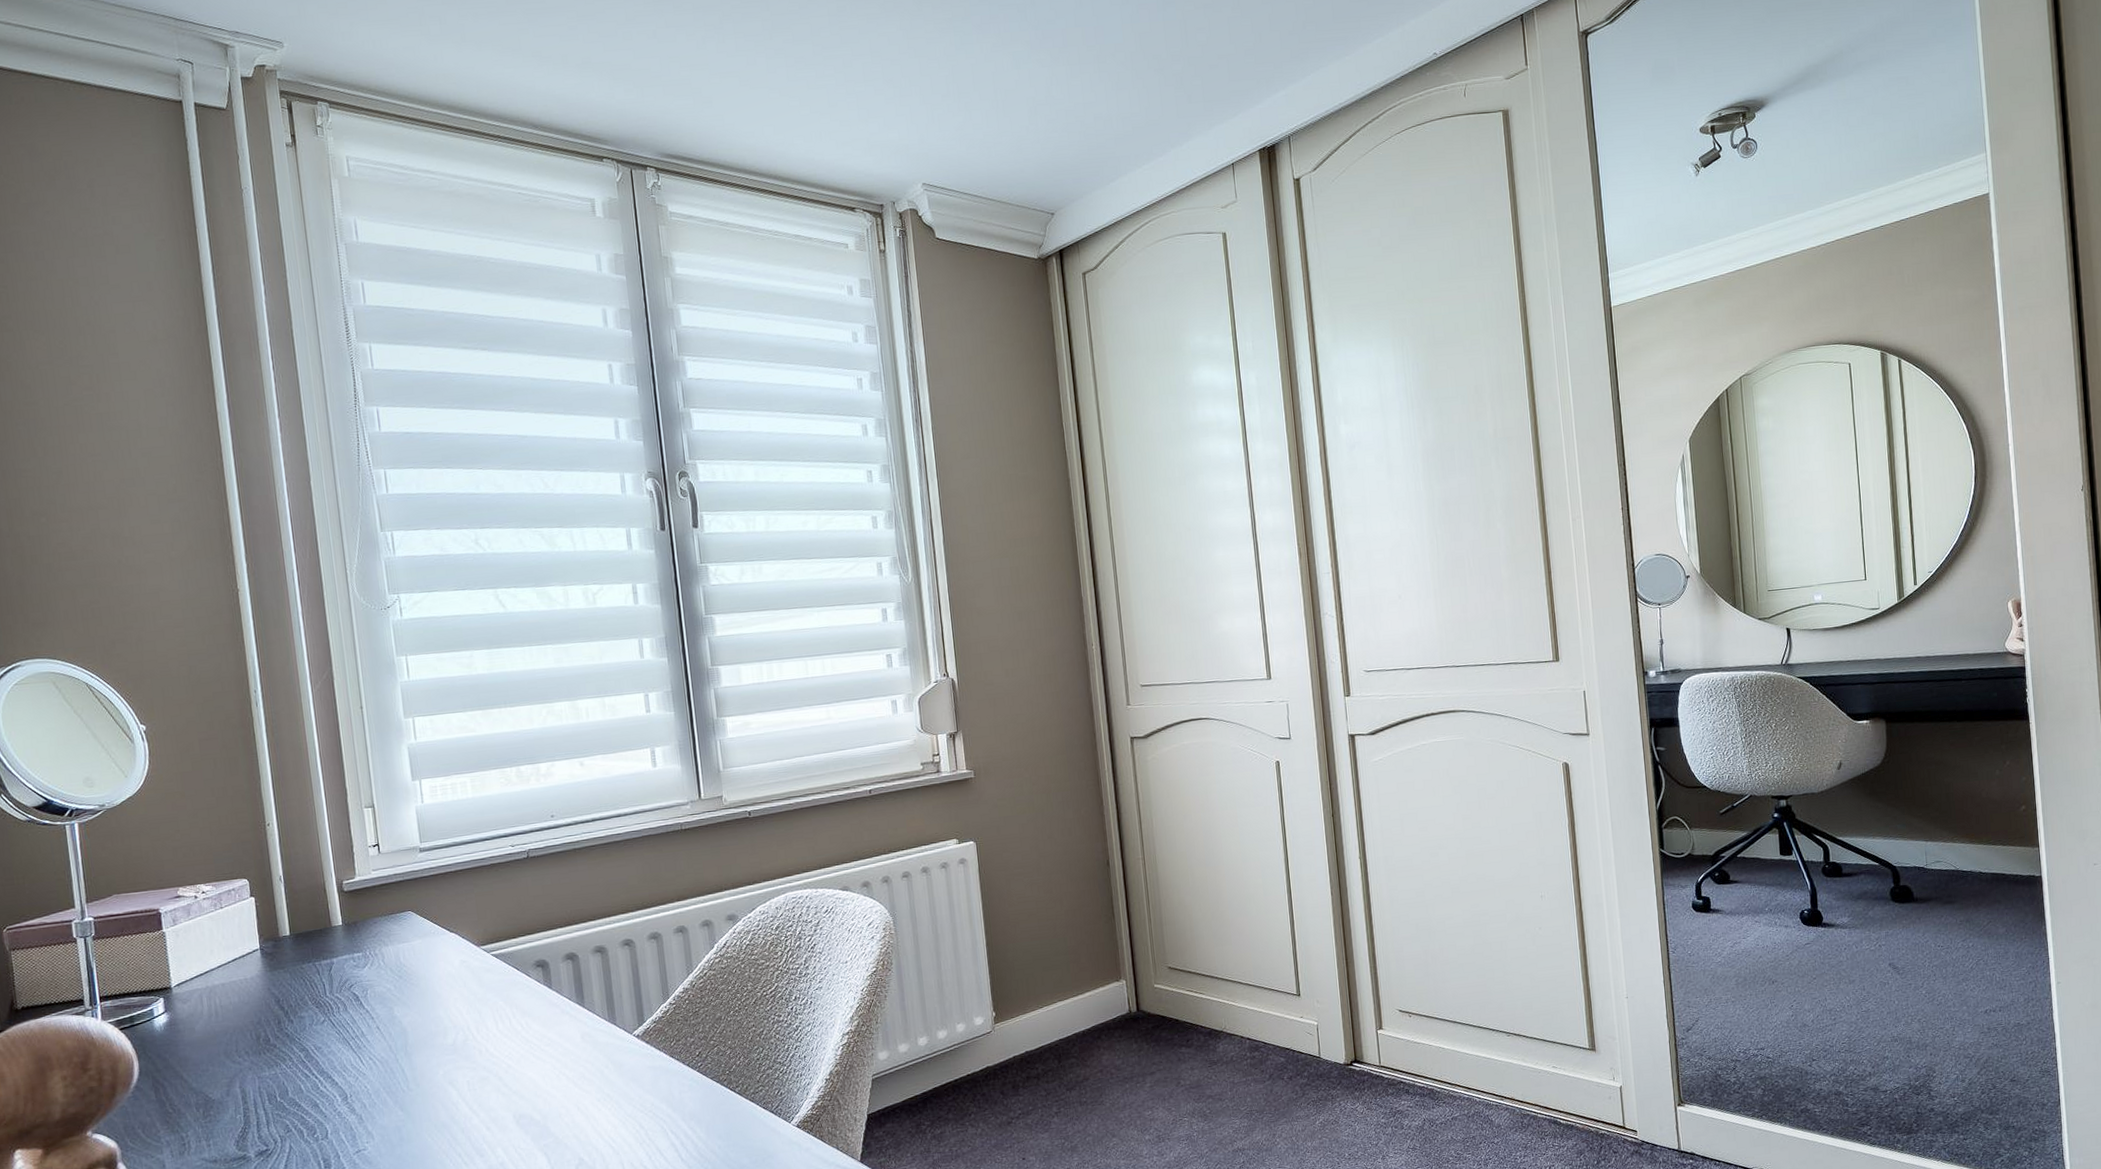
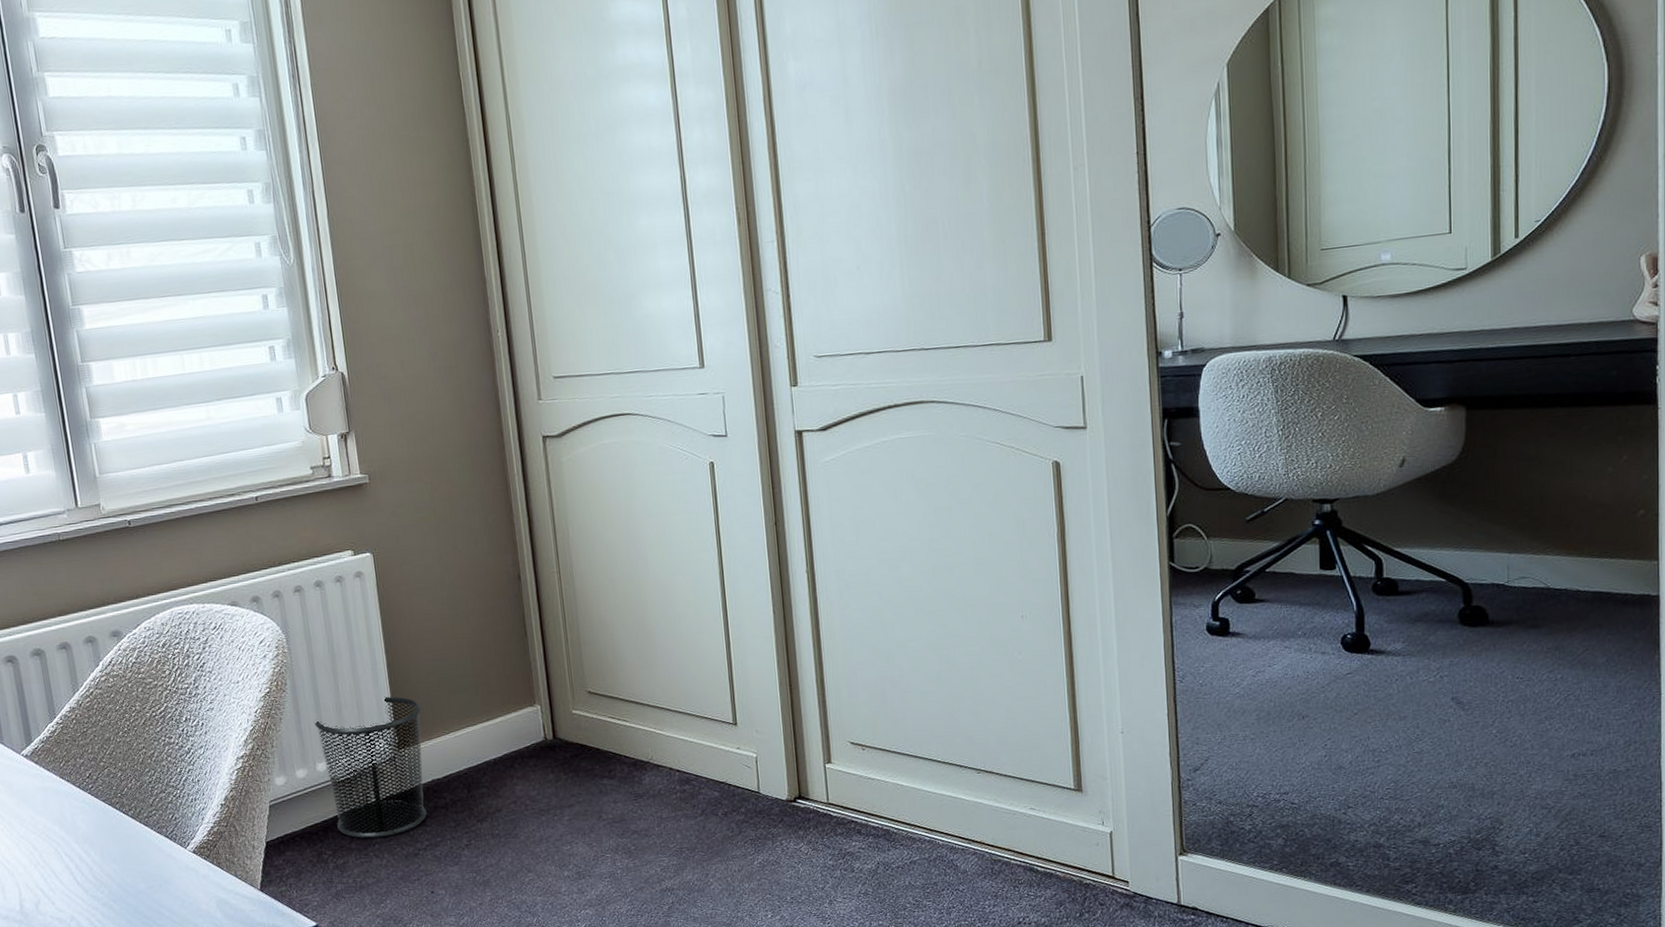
waste bin: none [917,973,1020,1109] -> present [314,696,427,839]

